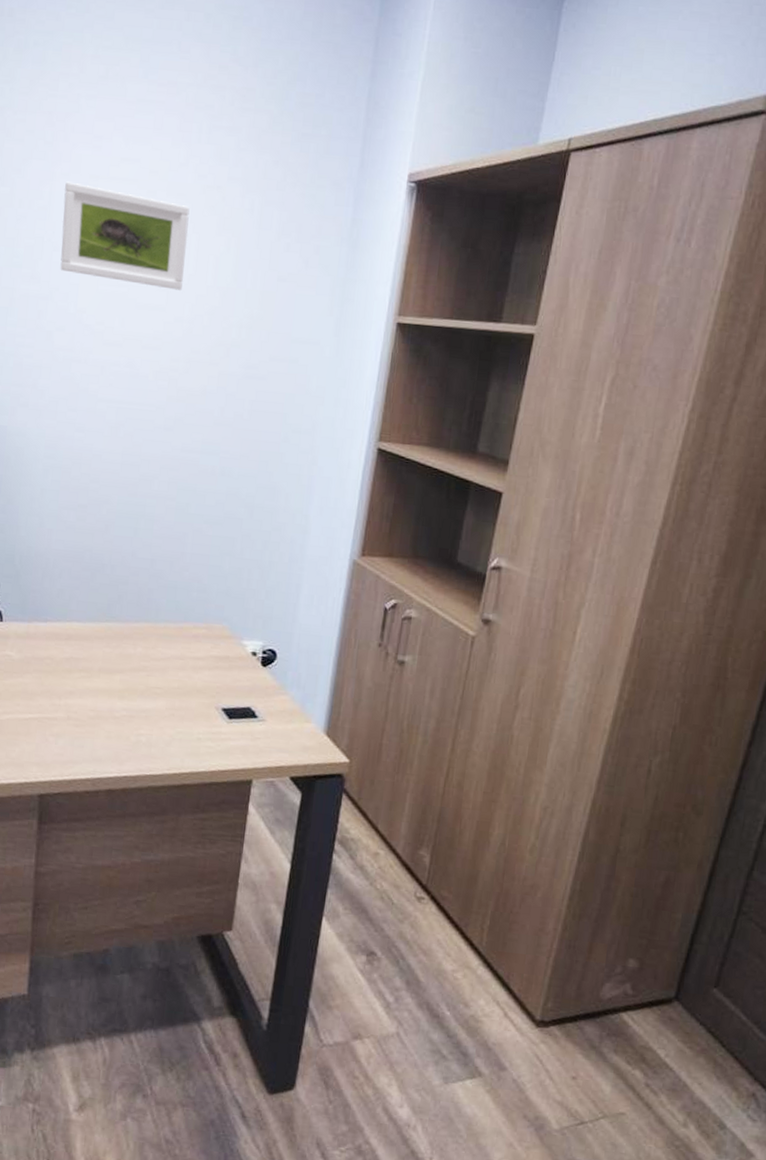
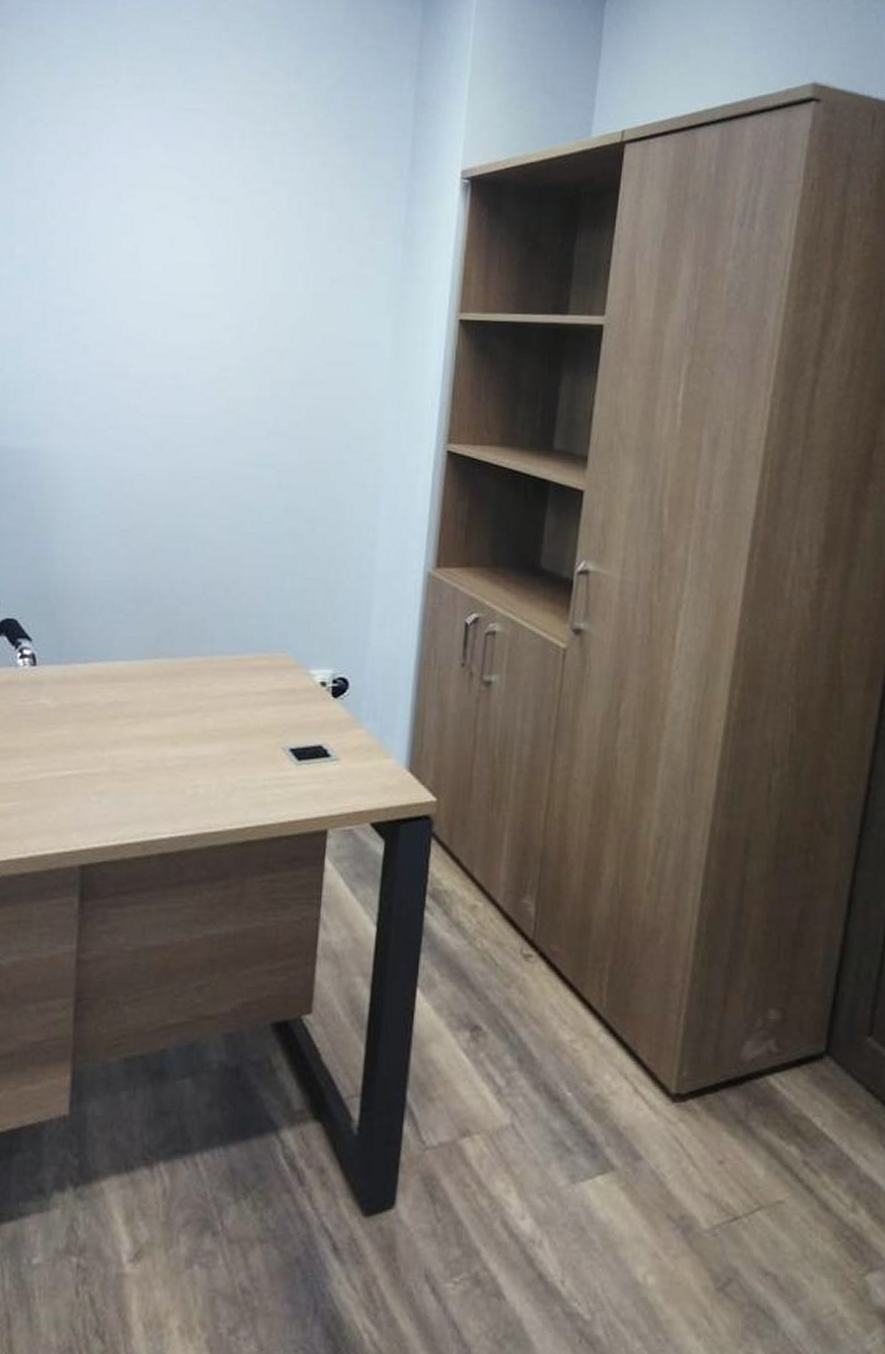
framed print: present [60,181,190,290] -> none [96,191,235,297]

